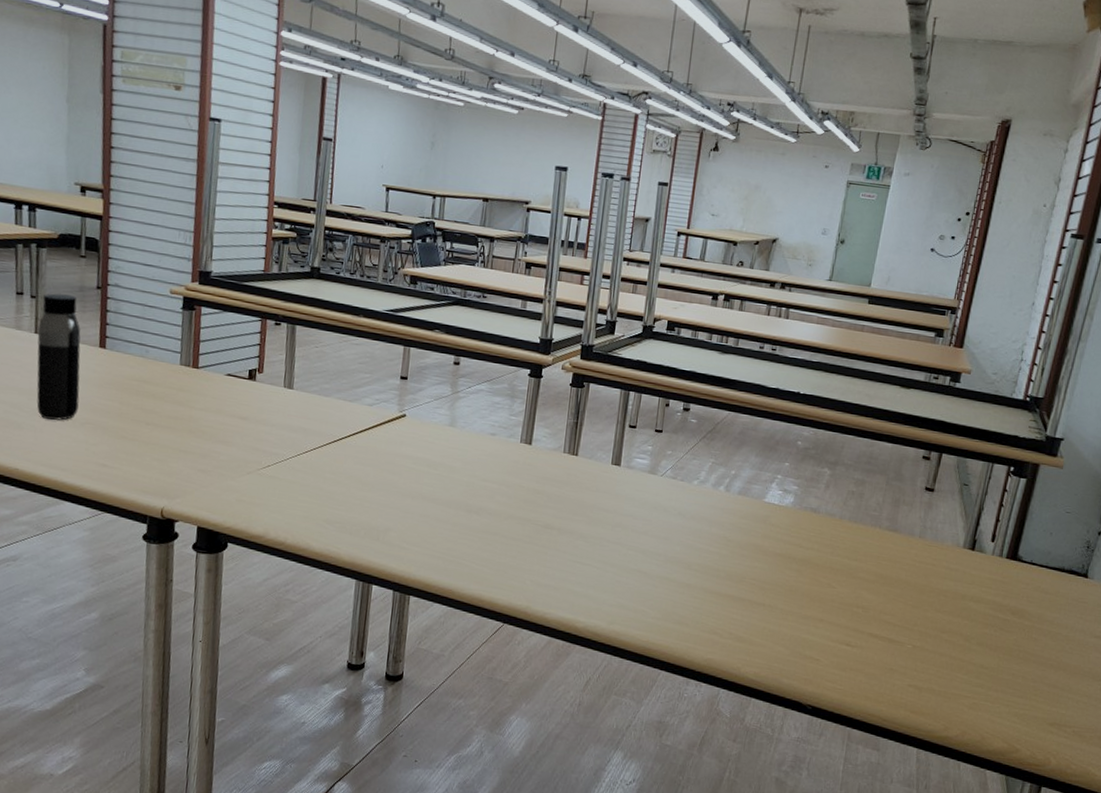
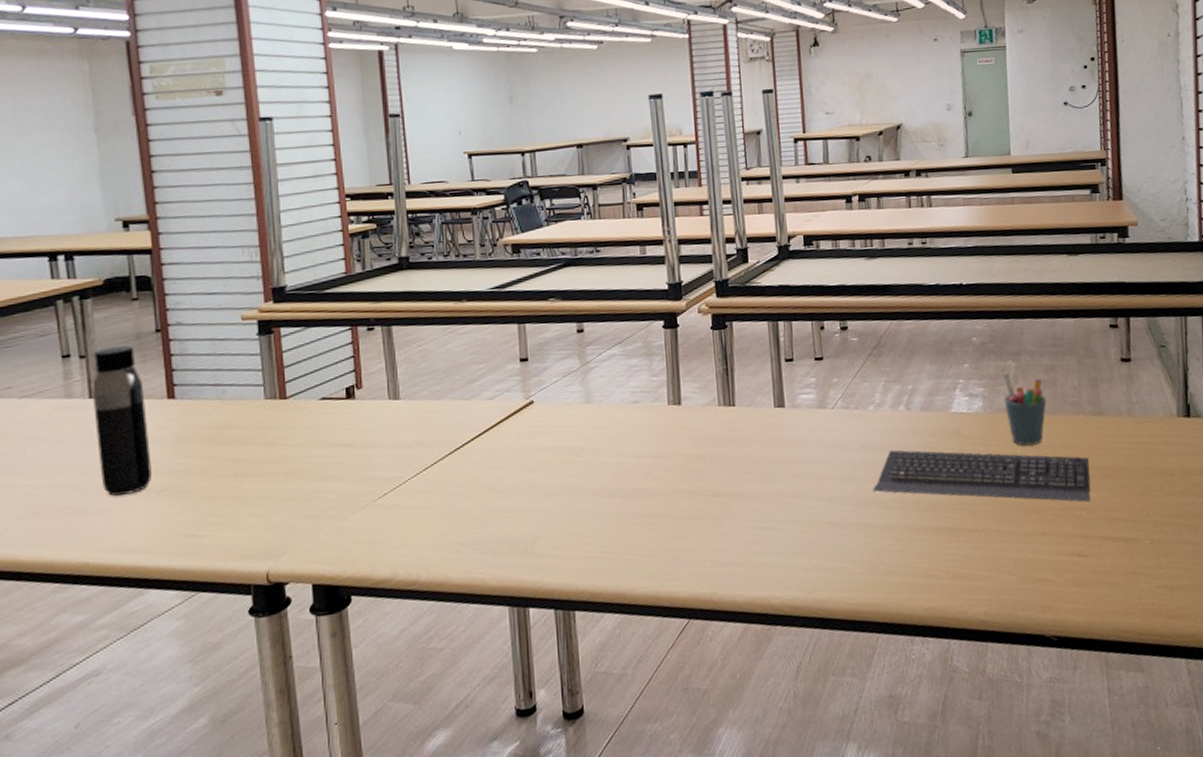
keyboard: none [681,522,875,602] -> present [873,449,1091,502]
pen holder: none [811,478,851,546] -> present [1004,373,1047,447]

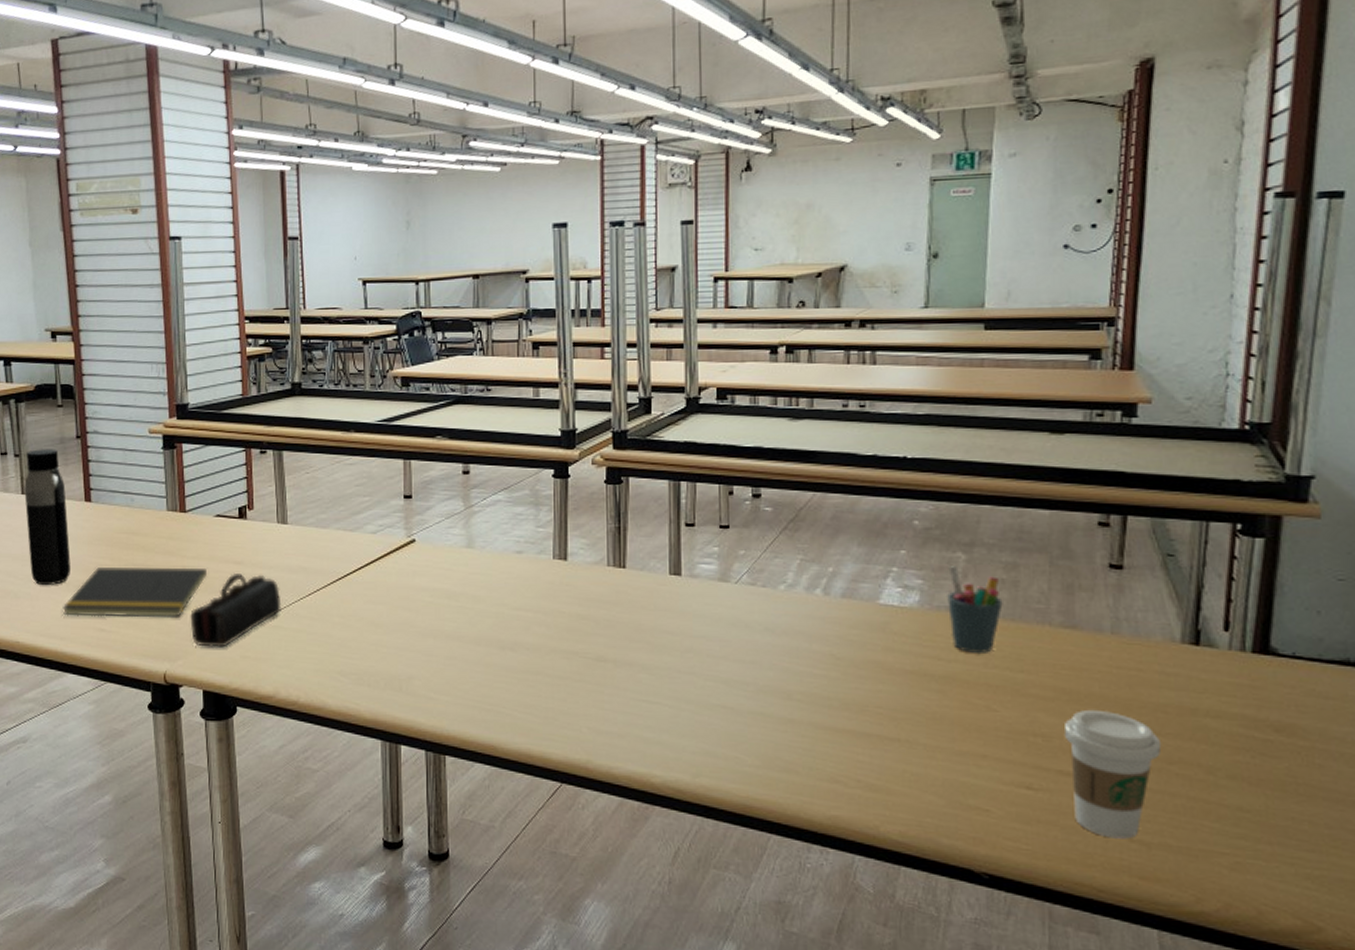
notepad: none [142,454,312,526] -> present [62,567,207,617]
pencil case: none [295,453,397,538] -> present [190,574,282,648]
keyboard: present [873,449,1091,502] -> none [776,637,1052,728]
coffee cup: none [1101,480,1173,588] -> present [1063,709,1162,839]

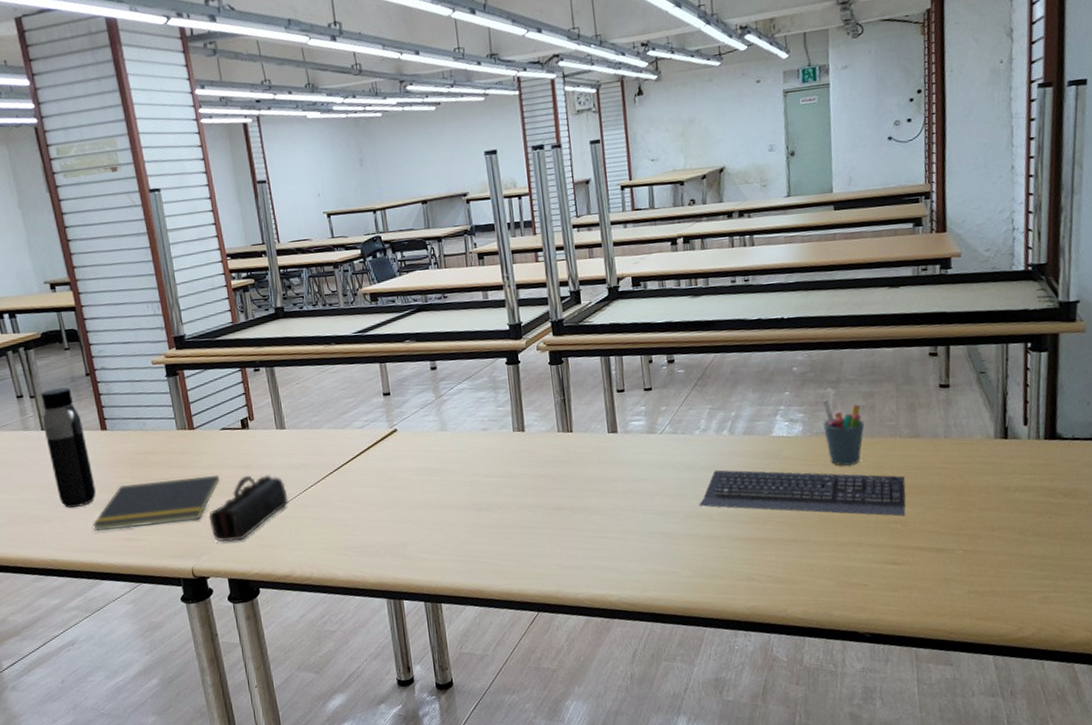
keyboard: none [776,637,1052,728] -> present [699,469,906,517]
coffee cup: present [1063,709,1162,839] -> none [916,497,987,593]

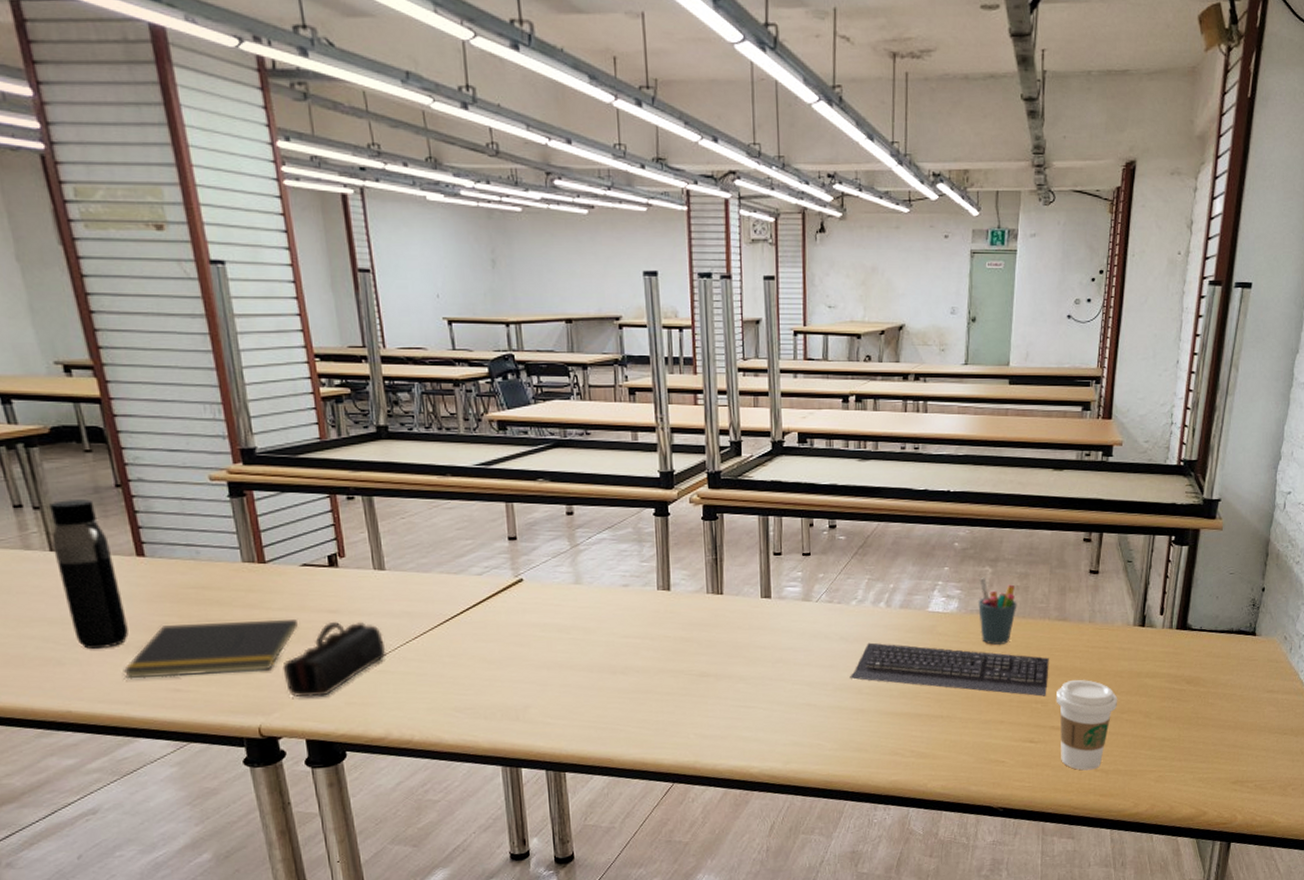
coffee cup: none [916,497,987,593] -> present [1055,679,1118,771]

